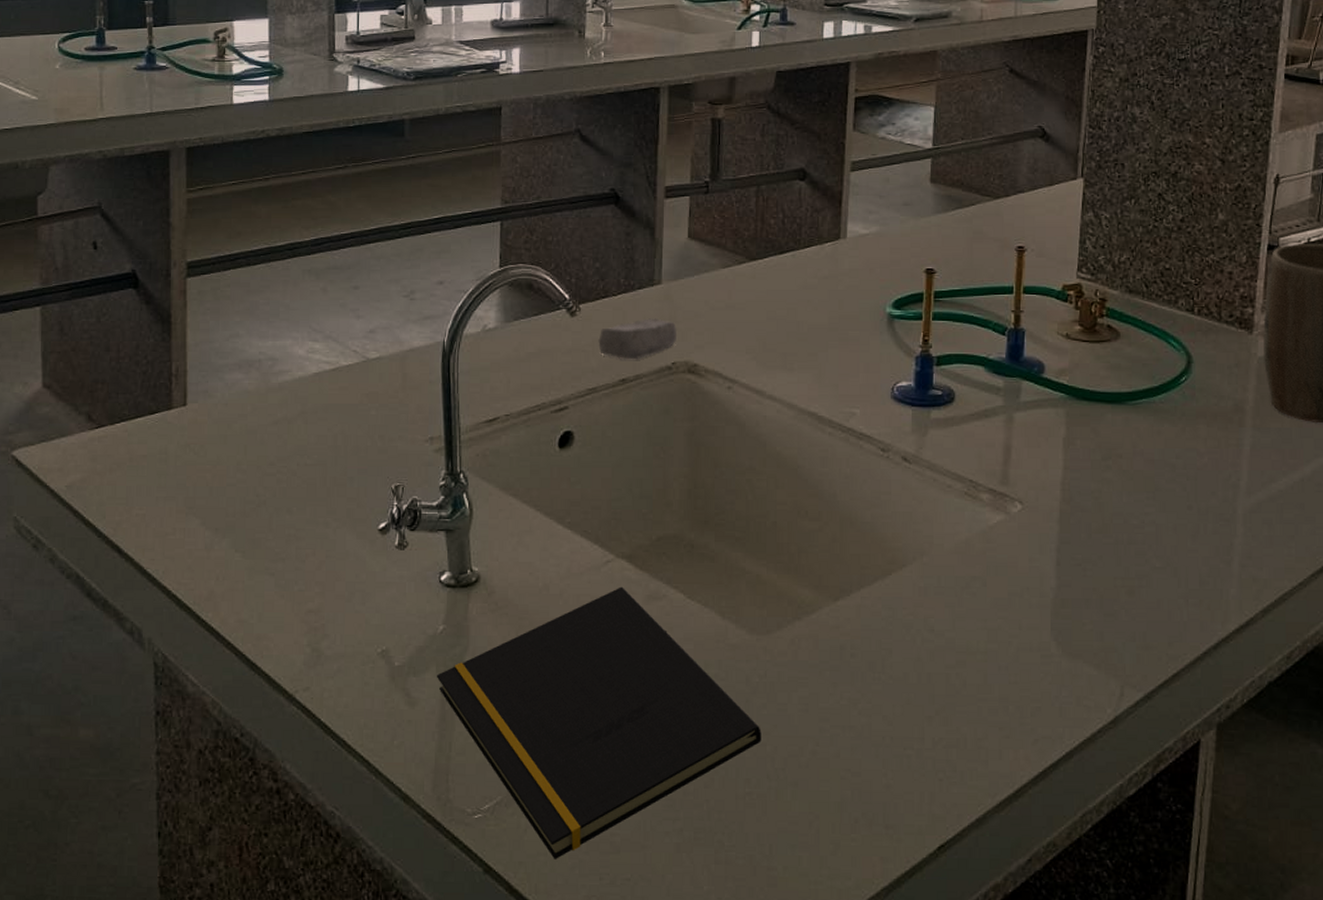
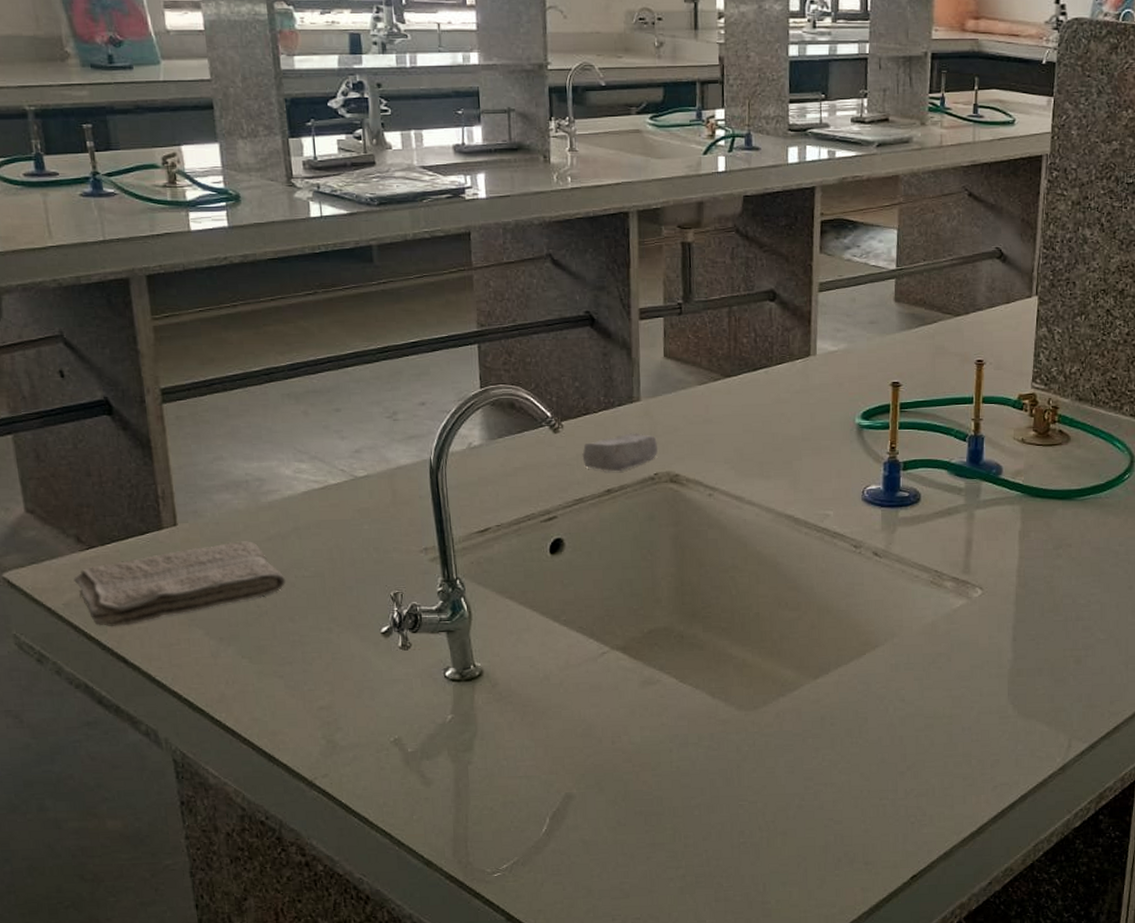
washcloth: none [80,424,288,513] -> present [74,541,286,627]
notepad: present [436,586,761,859] -> none [448,674,753,906]

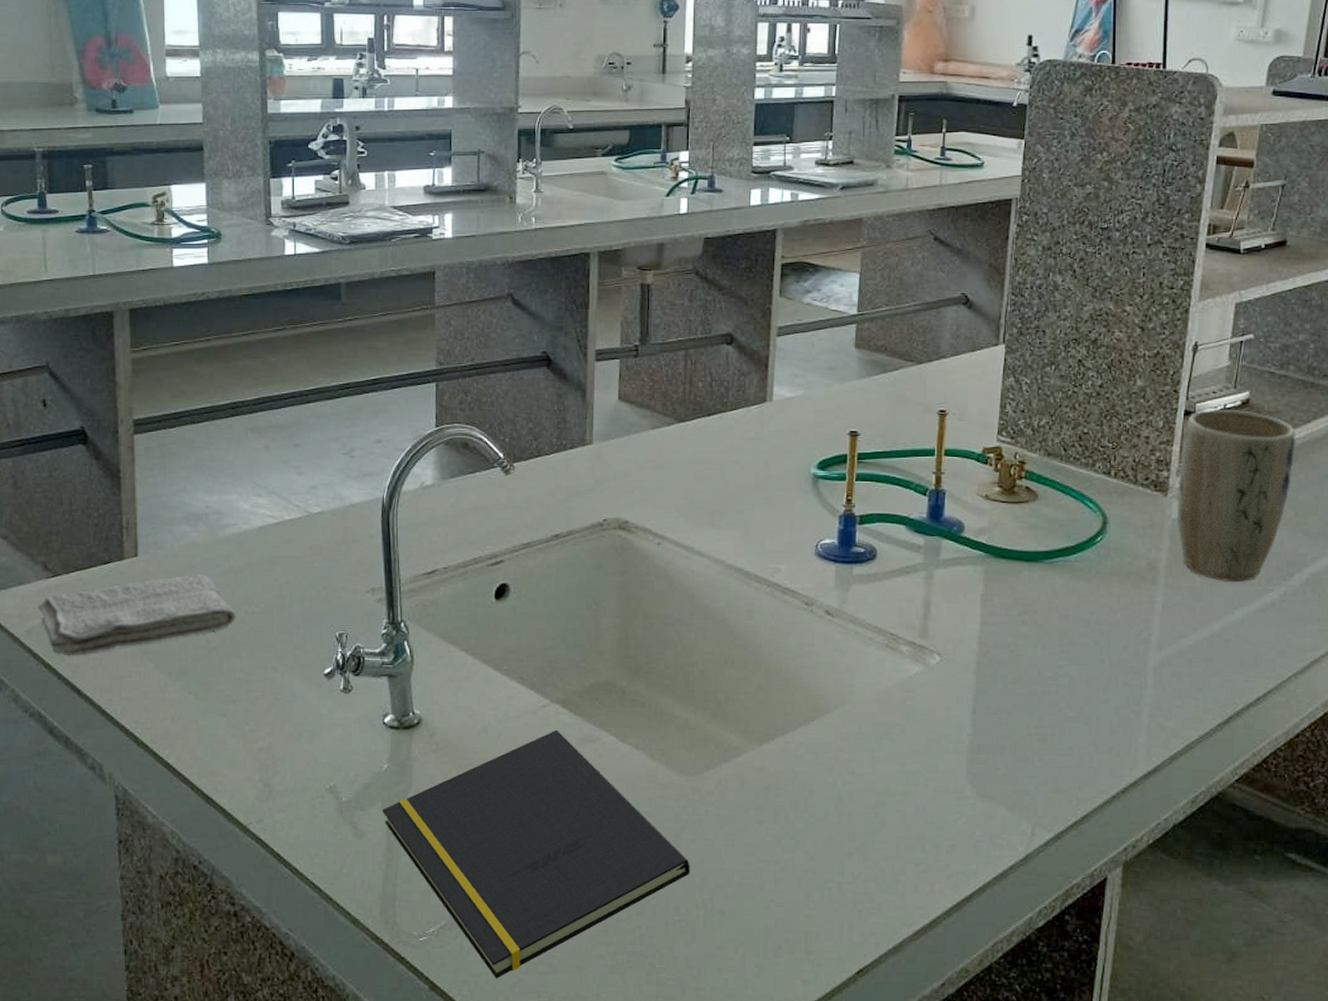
notepad: none [448,674,753,906] -> present [381,729,690,979]
soap bar: present [582,433,659,472] -> none [532,477,609,517]

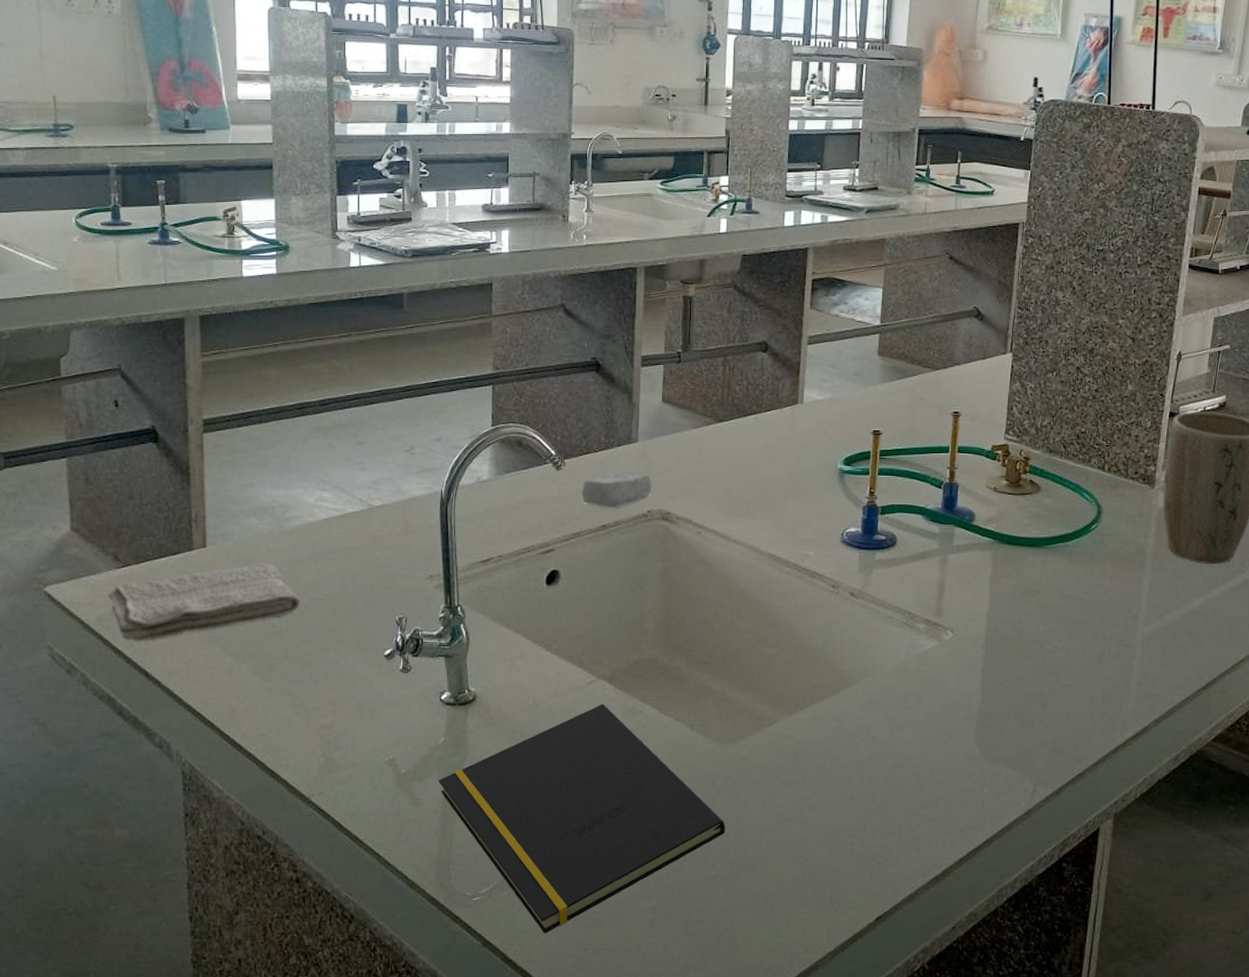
soap bar: none [532,477,609,517] -> present [581,472,653,508]

